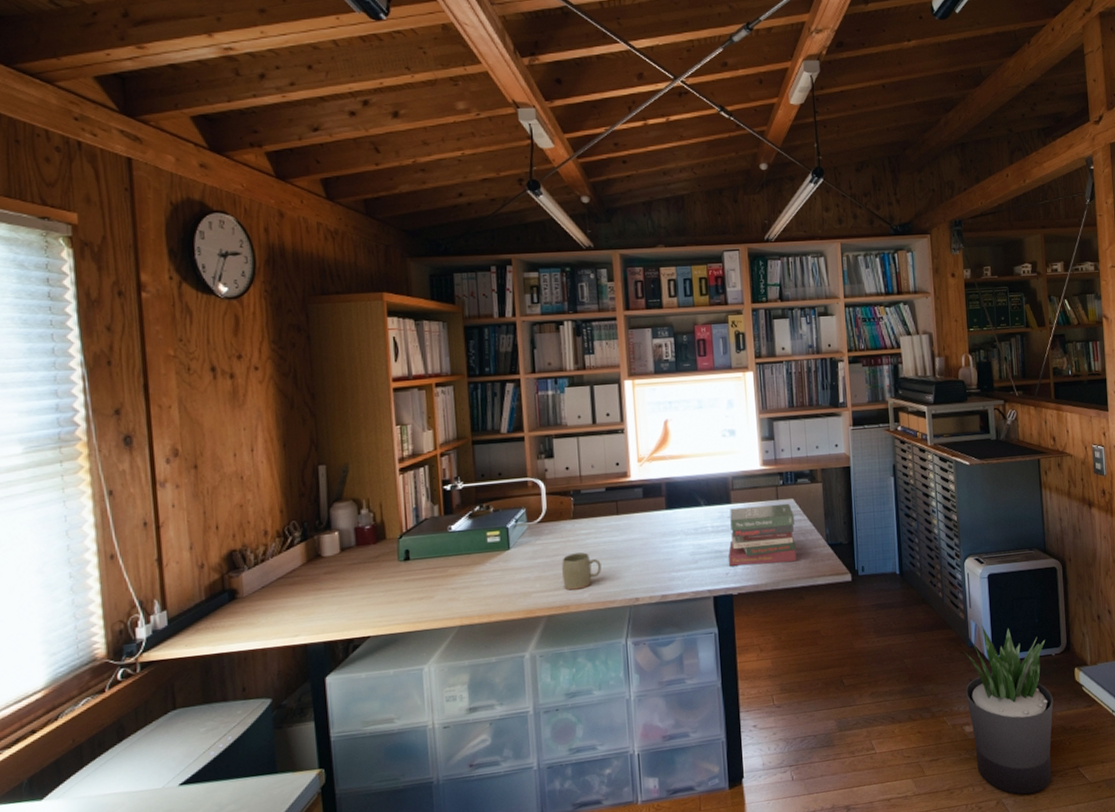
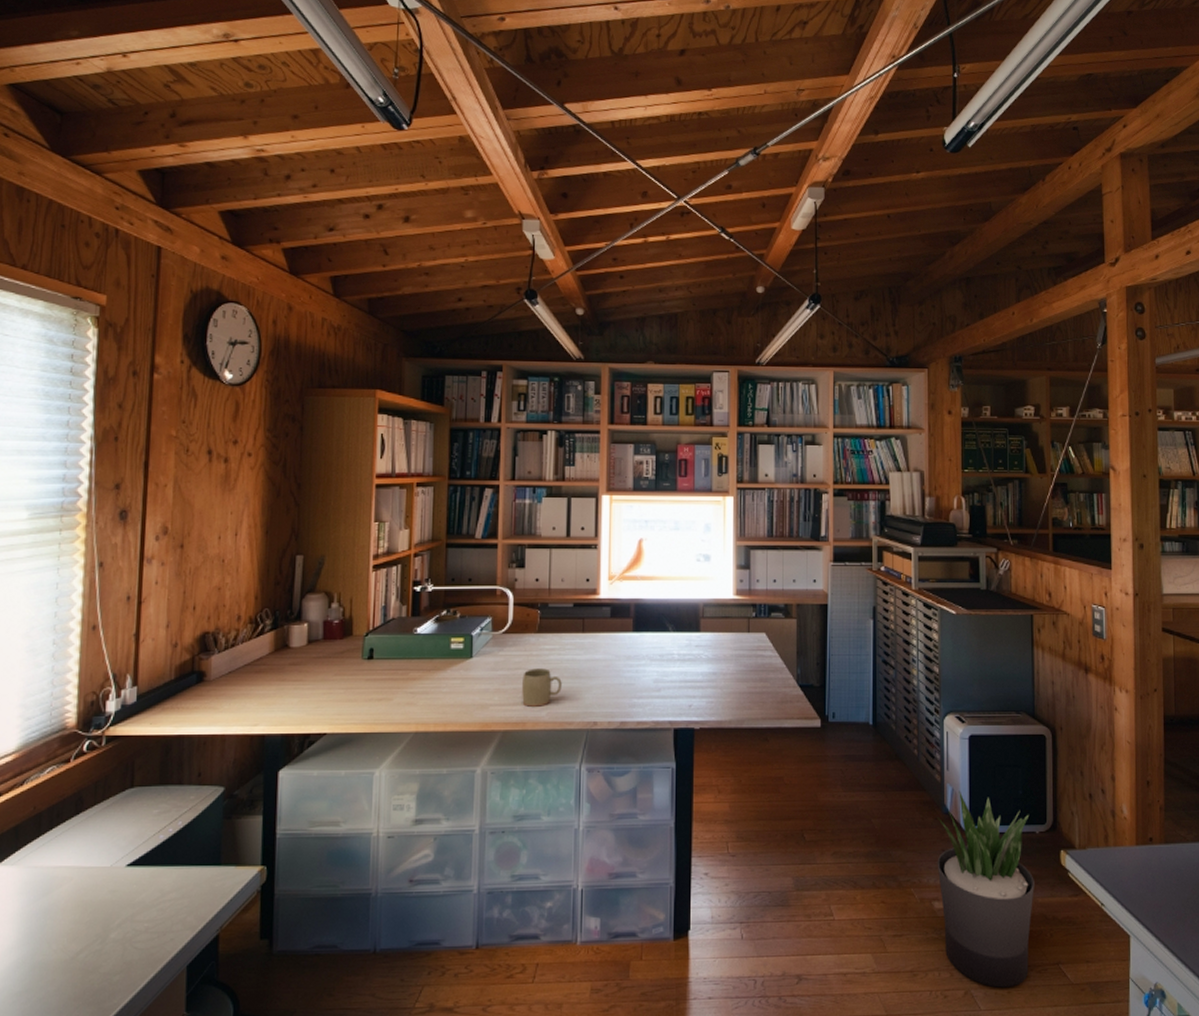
books: present [728,503,797,566] -> none [693,637,765,700]

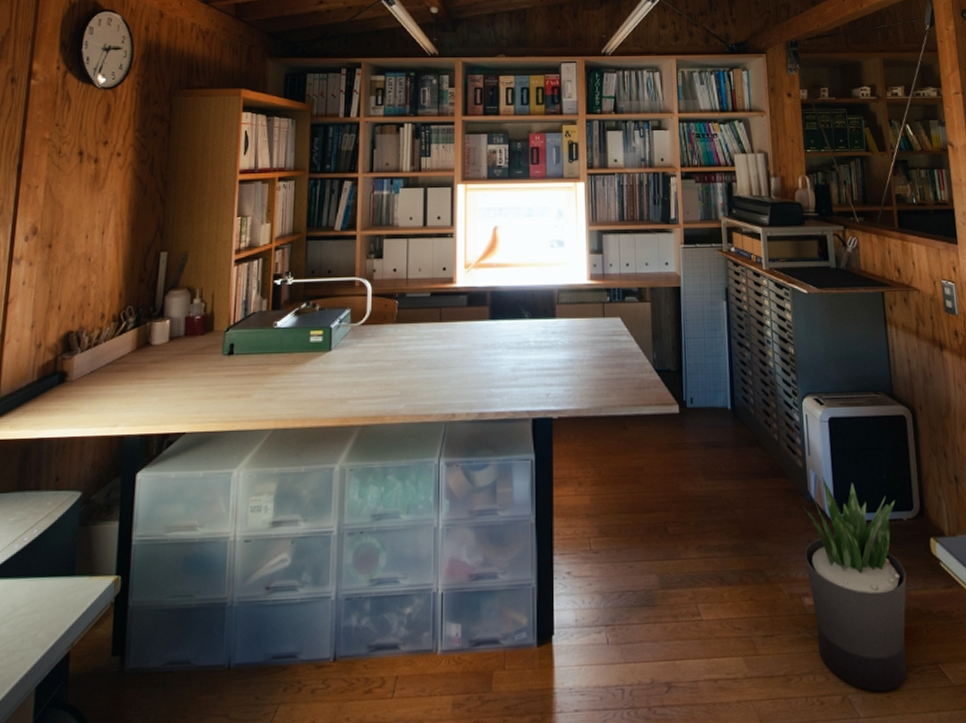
mug: present [521,668,562,707] -> none [379,360,420,400]

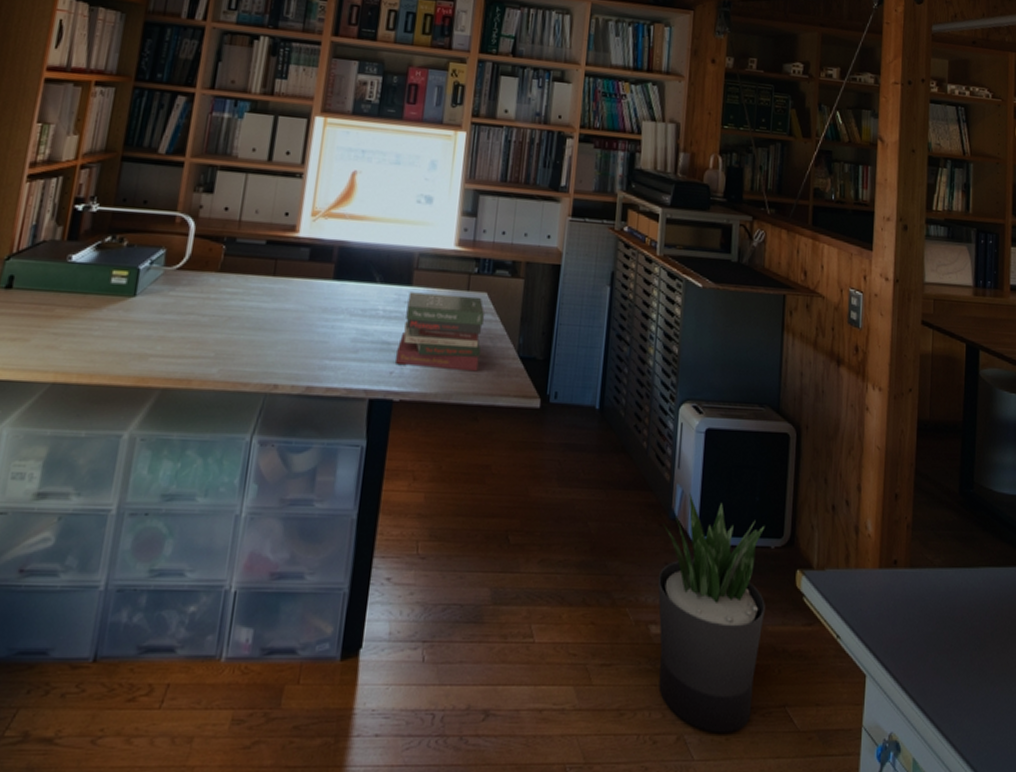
books: none [550,322,622,387] -> present [396,292,484,372]

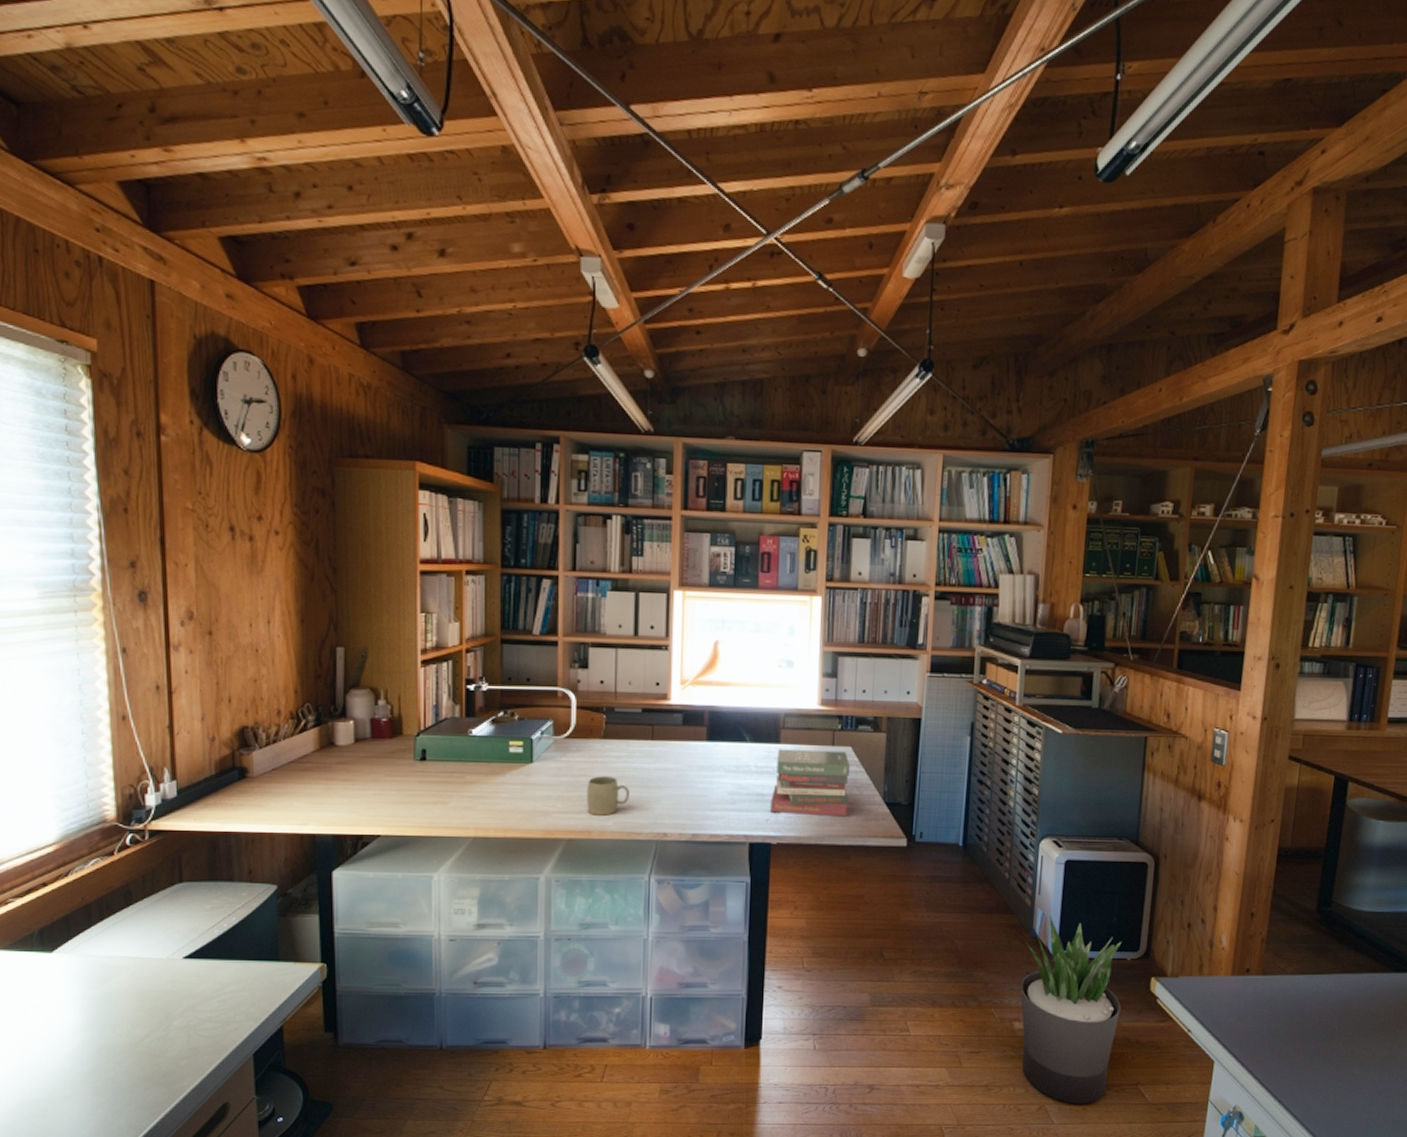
mug: none [190,314,242,362] -> present [586,776,630,816]

